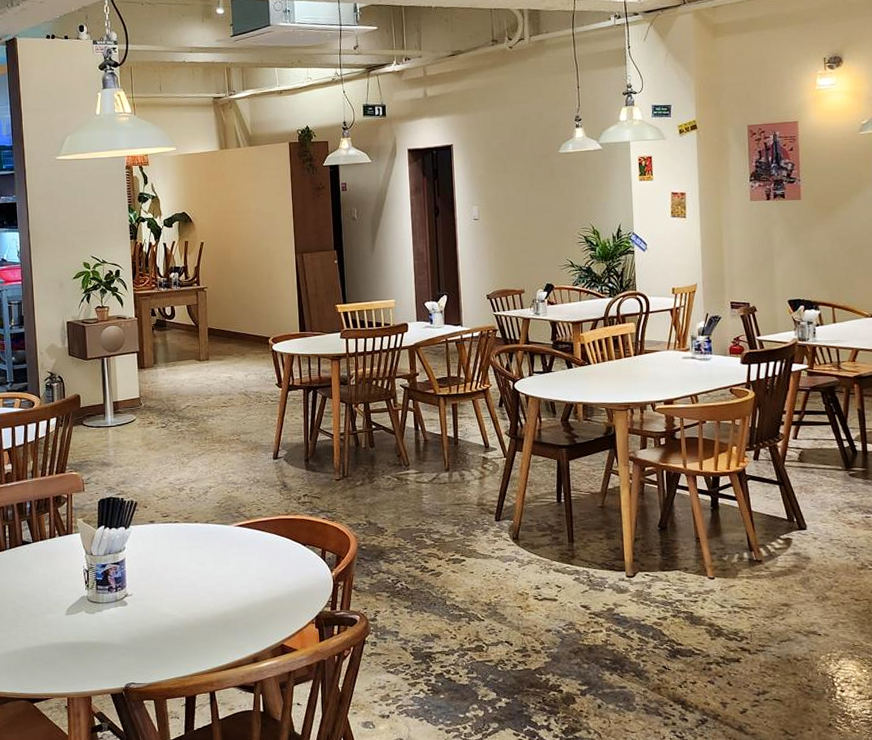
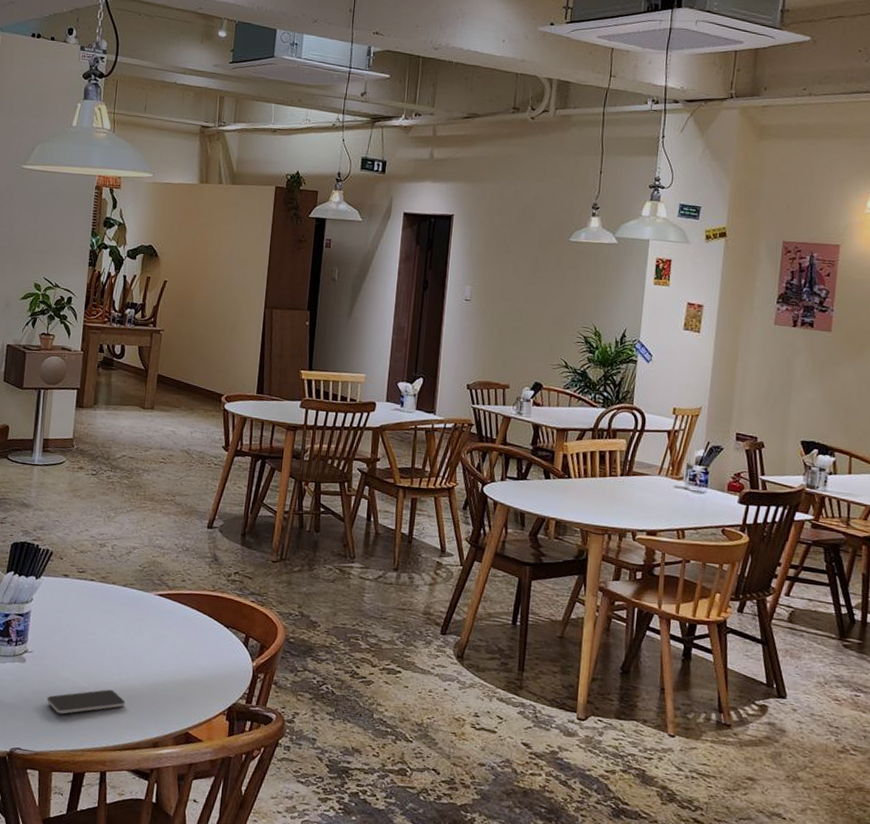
smartphone: none [151,617,223,646] -> present [46,689,126,714]

